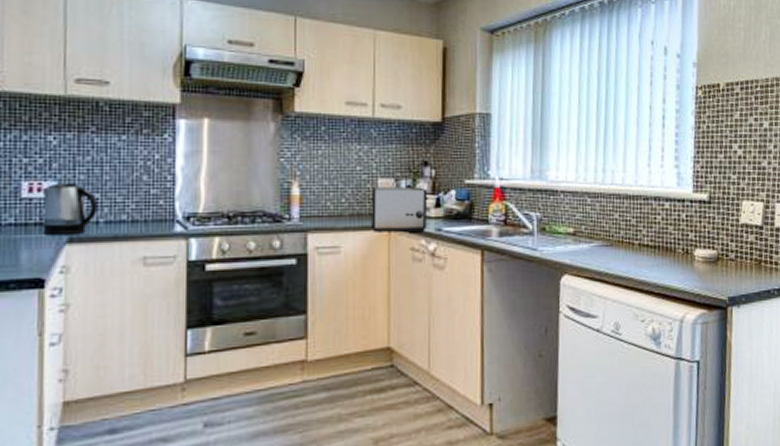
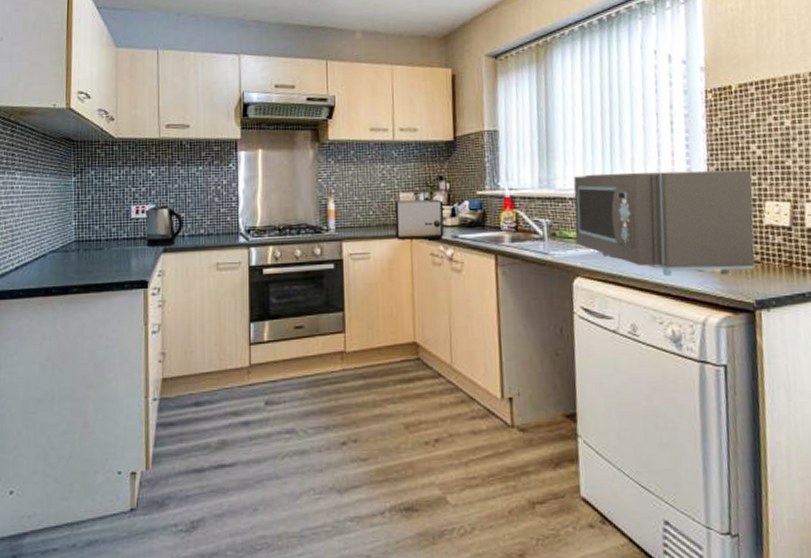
microwave: none [564,166,733,273] -> present [573,170,756,276]

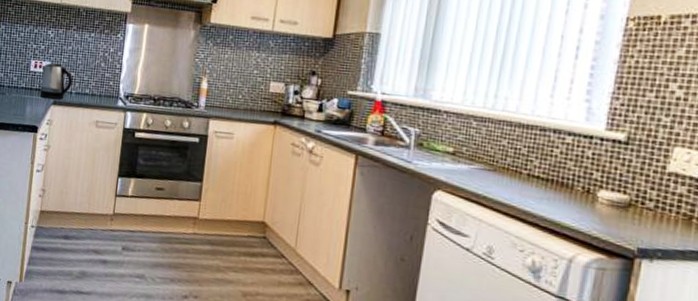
toaster: present [394,199,445,240] -> none [261,87,313,132]
microwave: present [573,170,756,276] -> none [442,90,665,217]

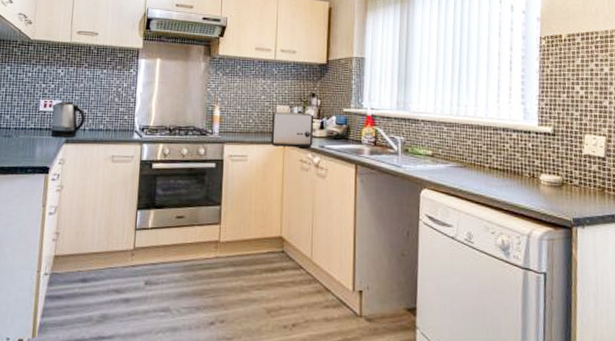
toaster: none [261,87,313,132] -> present [271,111,315,148]

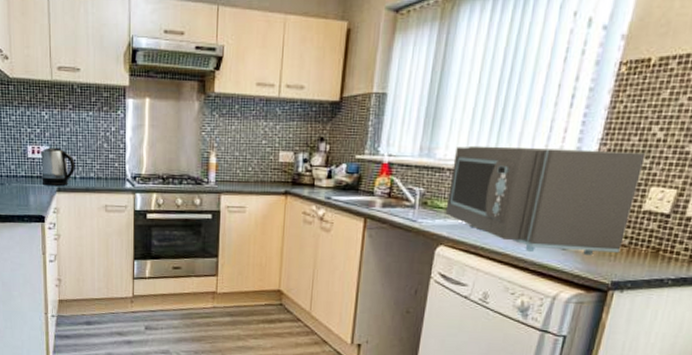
toaster: present [271,111,315,148] -> none [272,158,322,200]
microwave: none [424,101,576,195] -> present [445,145,646,256]

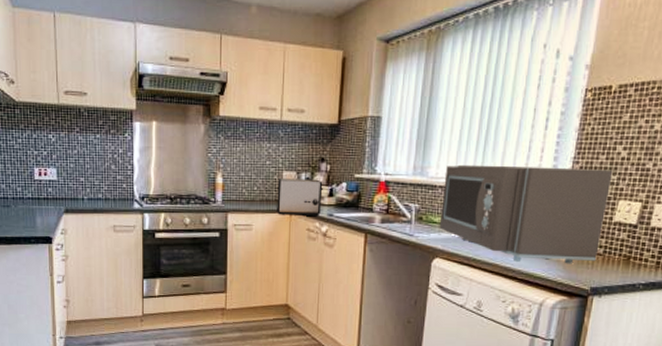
kettle: present [40,147,76,187] -> none [47,169,83,208]
toaster: none [272,158,322,200] -> present [277,177,324,217]

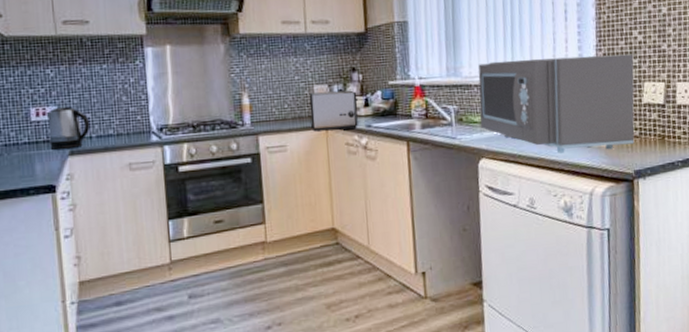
kettle: none [47,169,83,208] -> present [46,106,91,151]

